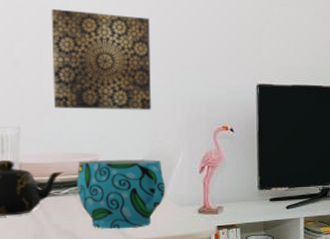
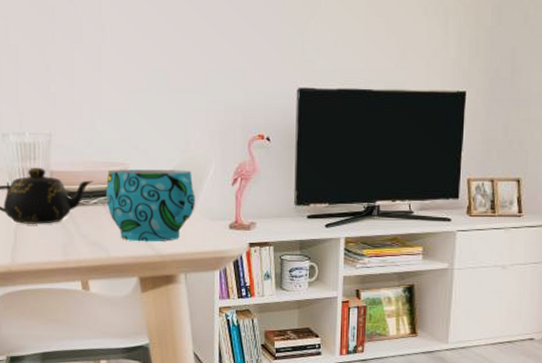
wall art: present [51,9,151,110] -> none [82,9,183,117]

